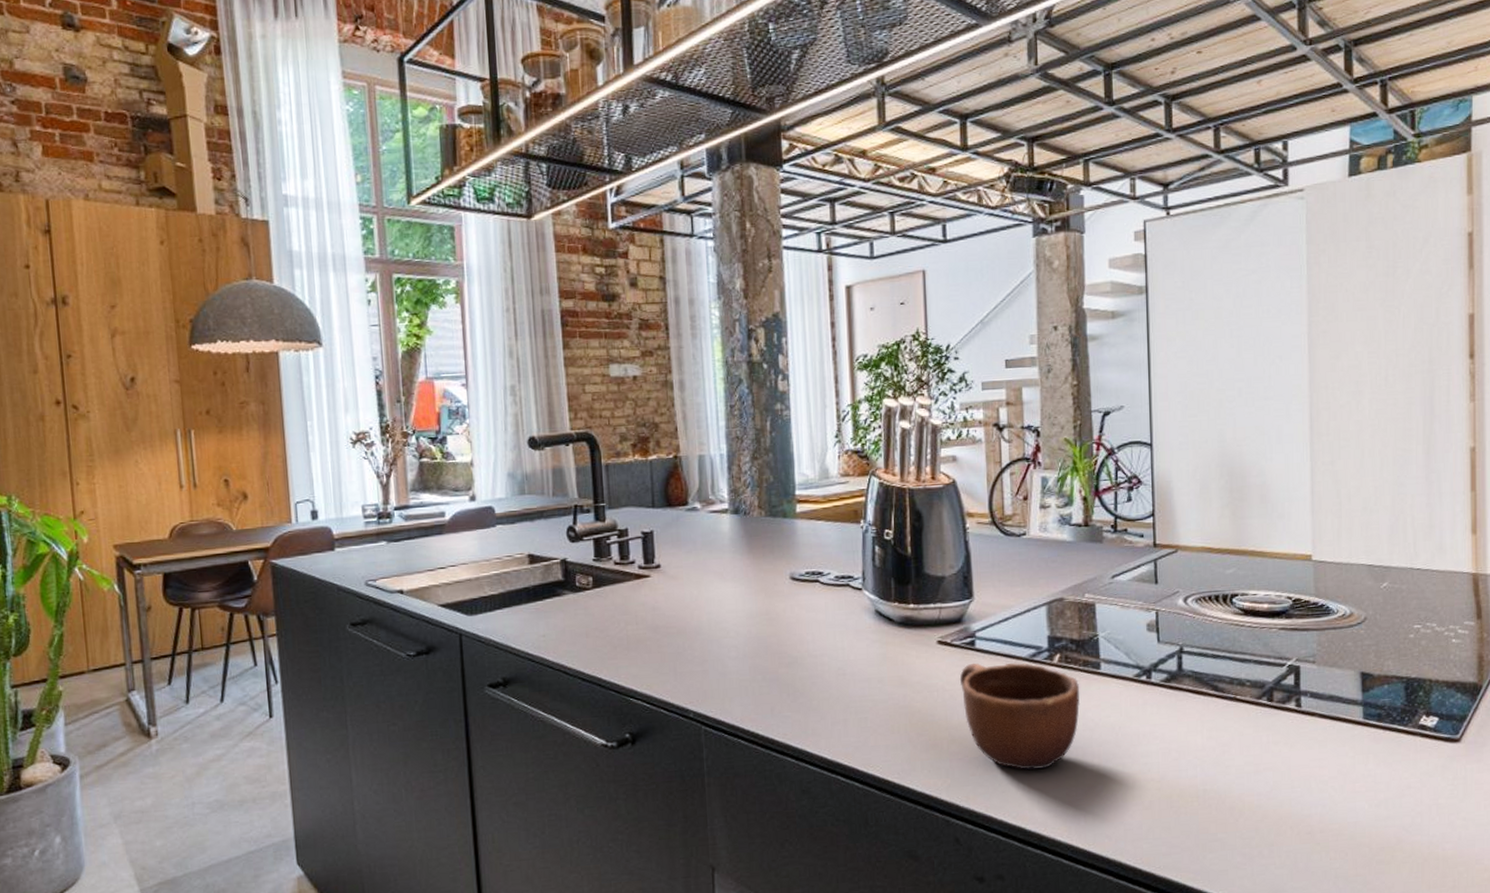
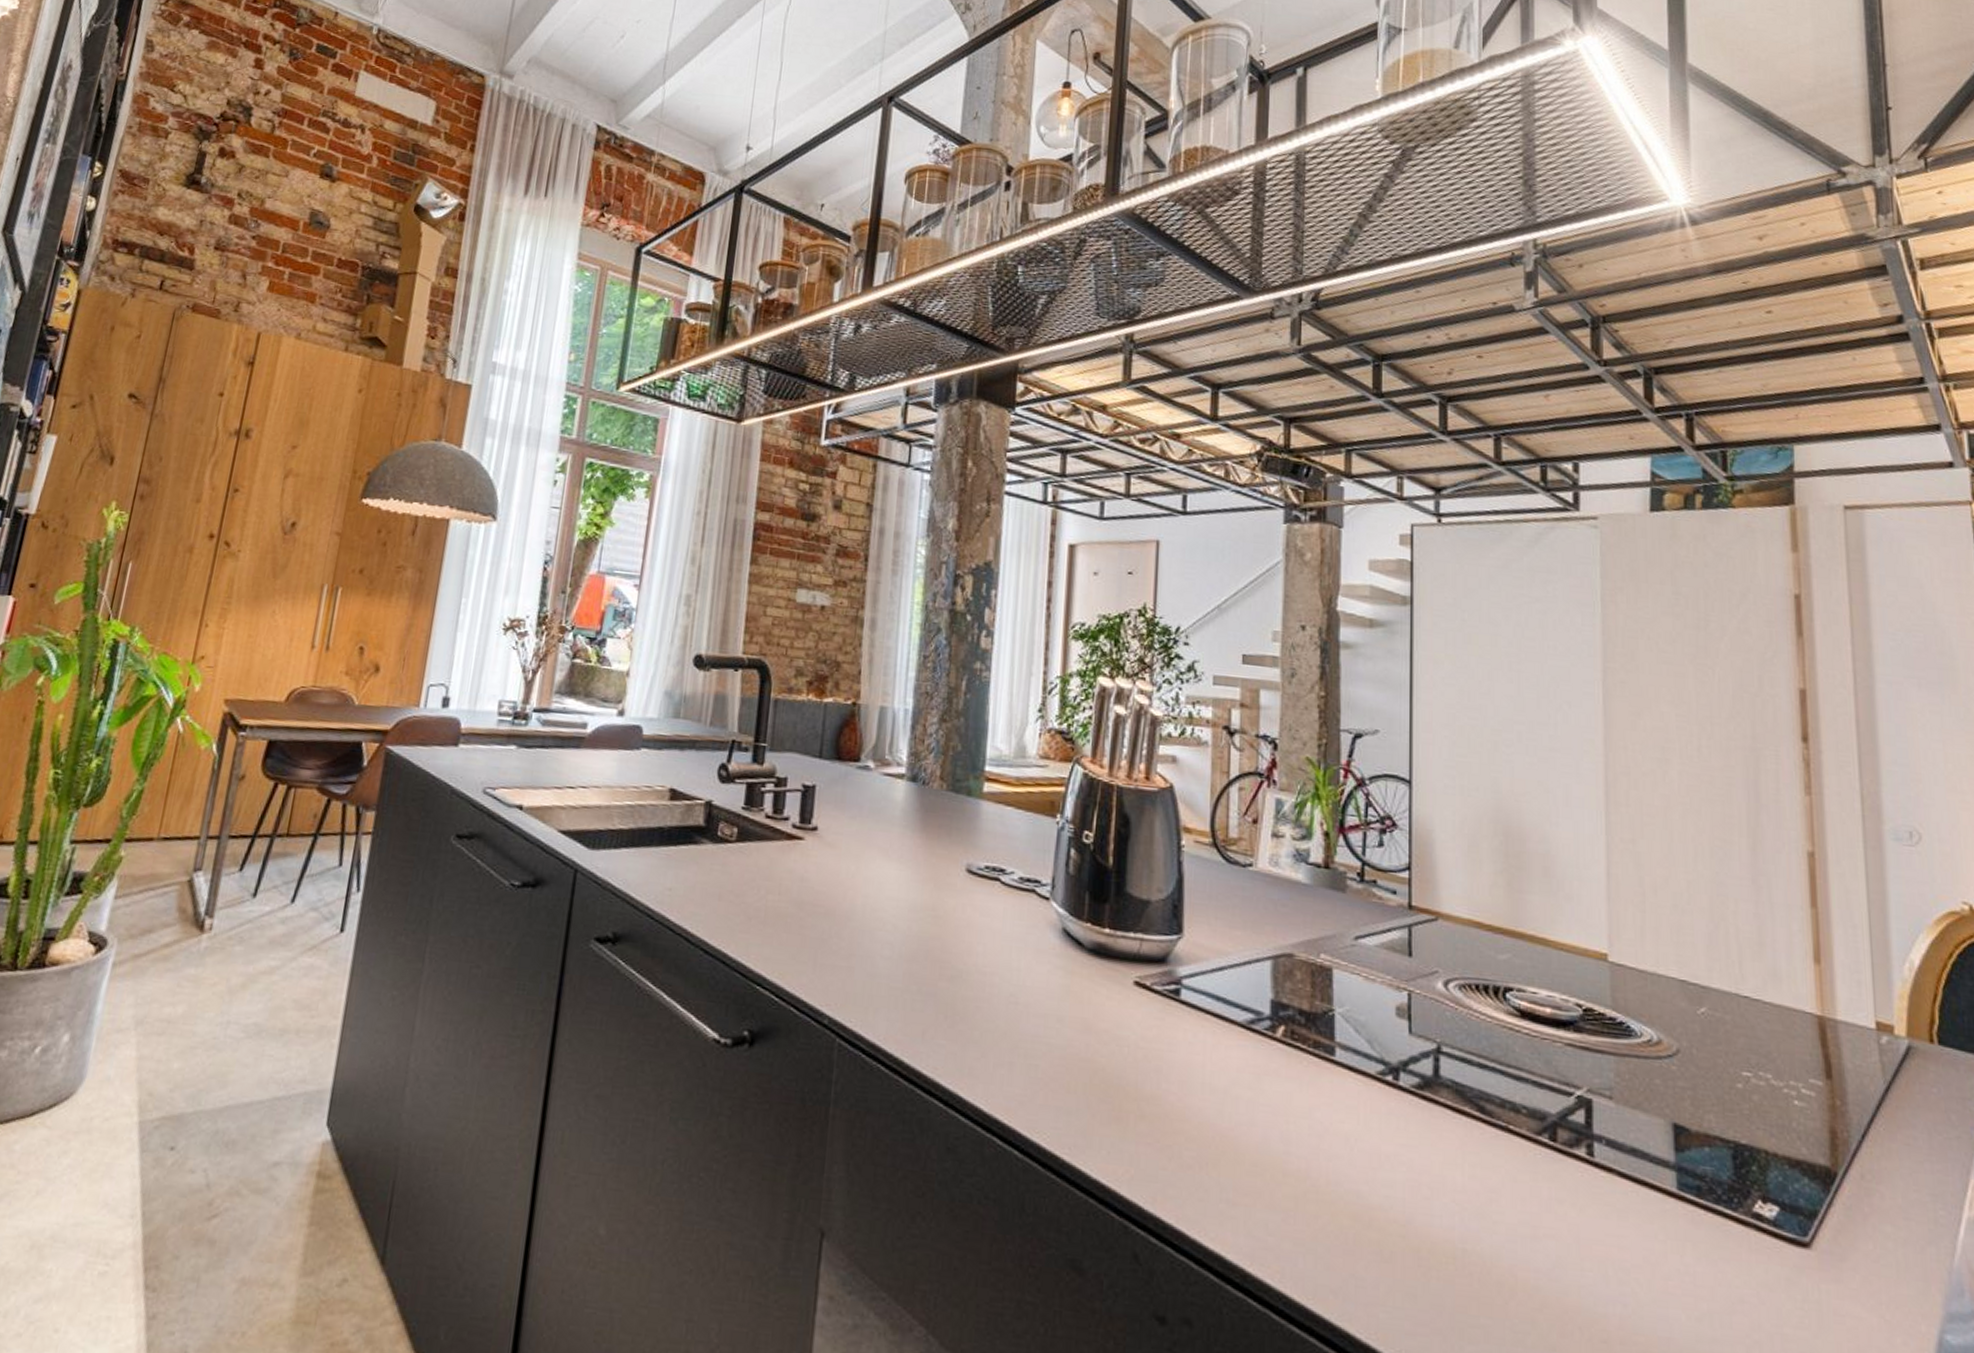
mug: present [959,662,1081,771] -> none [1157,1017,1308,1178]

